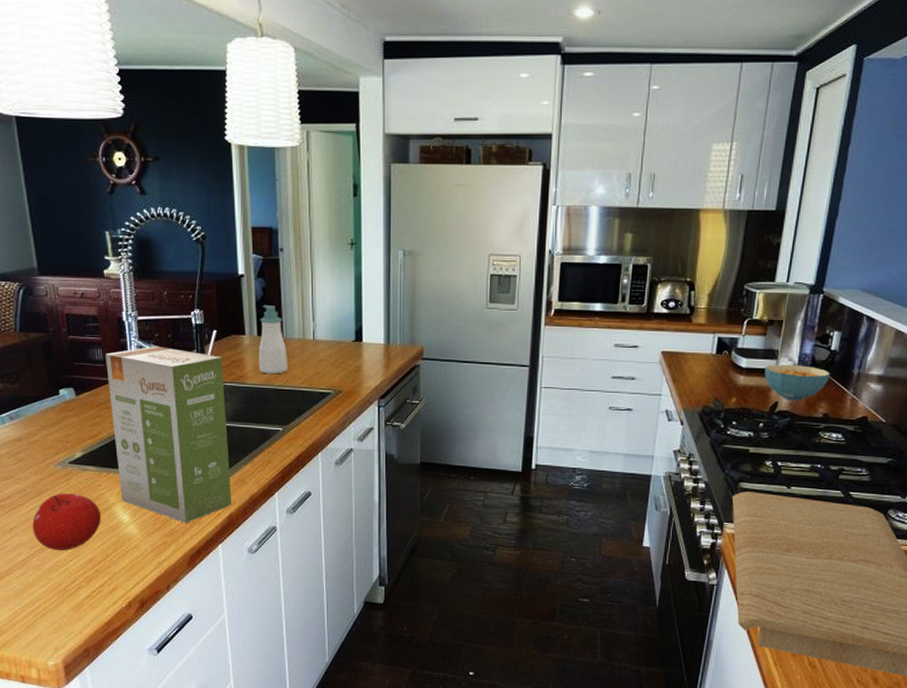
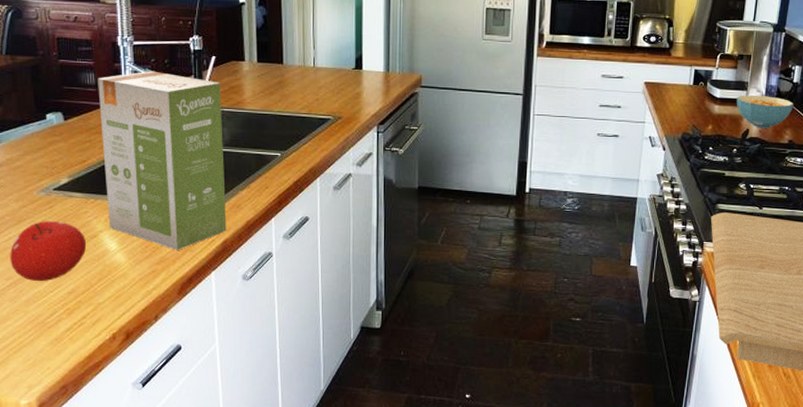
soap bottle: present [258,304,288,374] -> none [257,32,287,100]

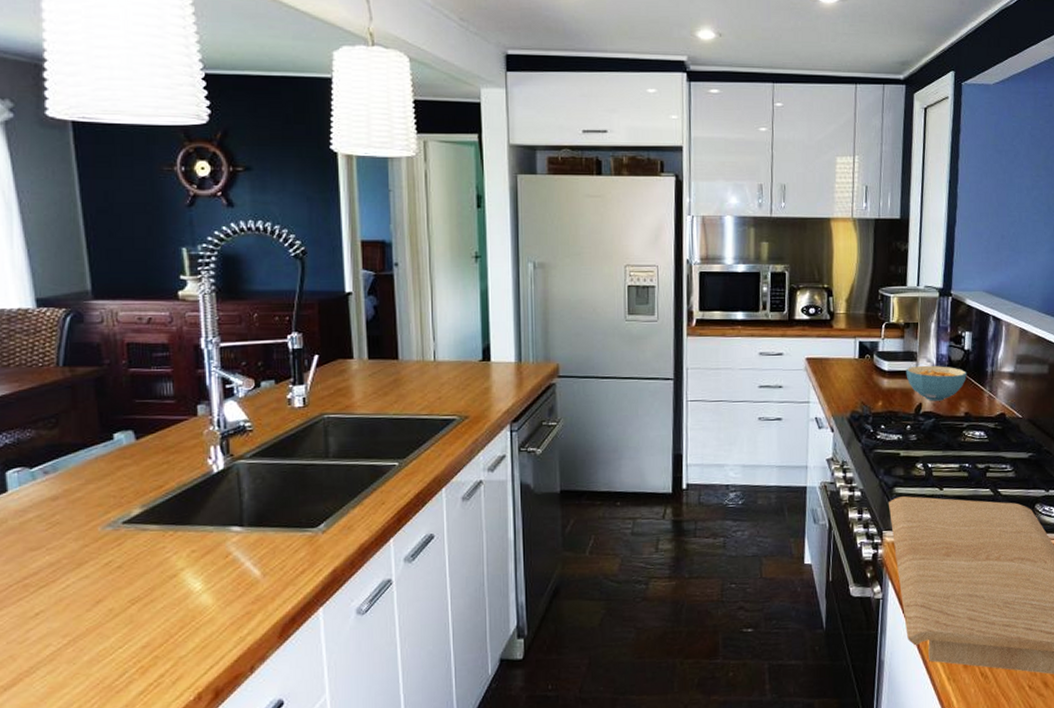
fruit: present [10,221,87,281] -> none [68,561,165,636]
food box: present [98,71,227,250] -> none [177,375,336,585]

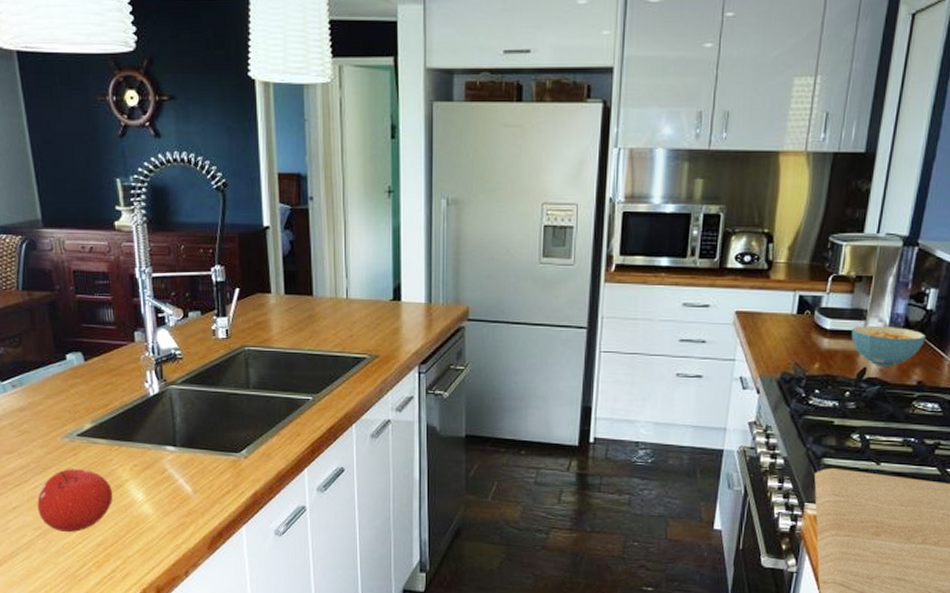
fruit: none [68,561,165,636] -> present [37,469,113,532]

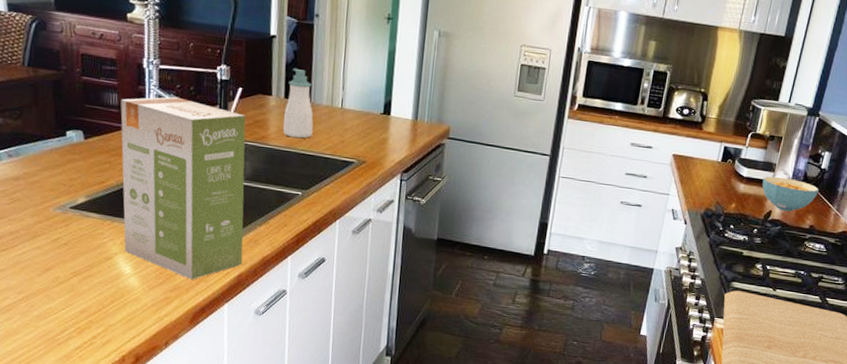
fruit: present [37,469,113,532] -> none [23,238,101,298]
food box: none [117,305,257,502] -> present [120,96,246,280]
soap bottle: none [285,259,318,337] -> present [282,68,314,139]

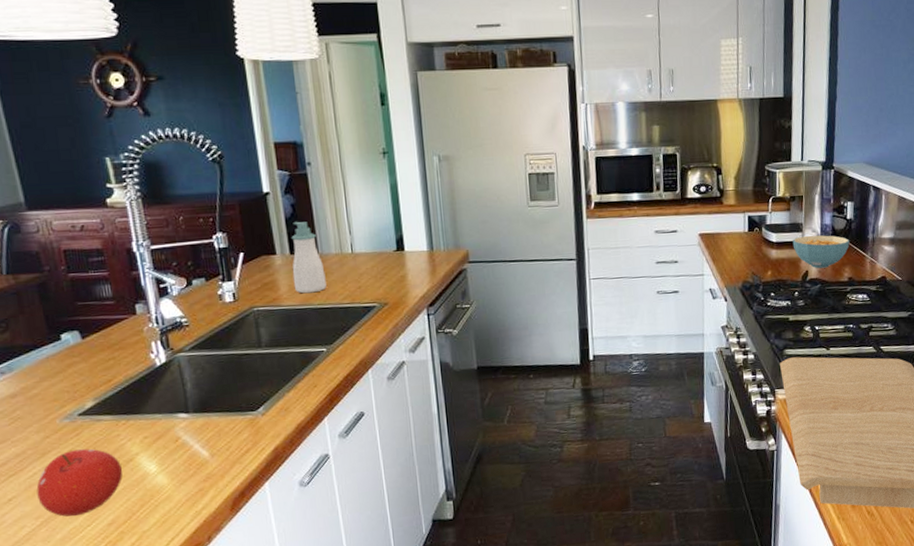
fruit: none [23,238,101,298] -> present [36,448,123,517]
food box: present [120,96,246,280] -> none [115,275,277,464]

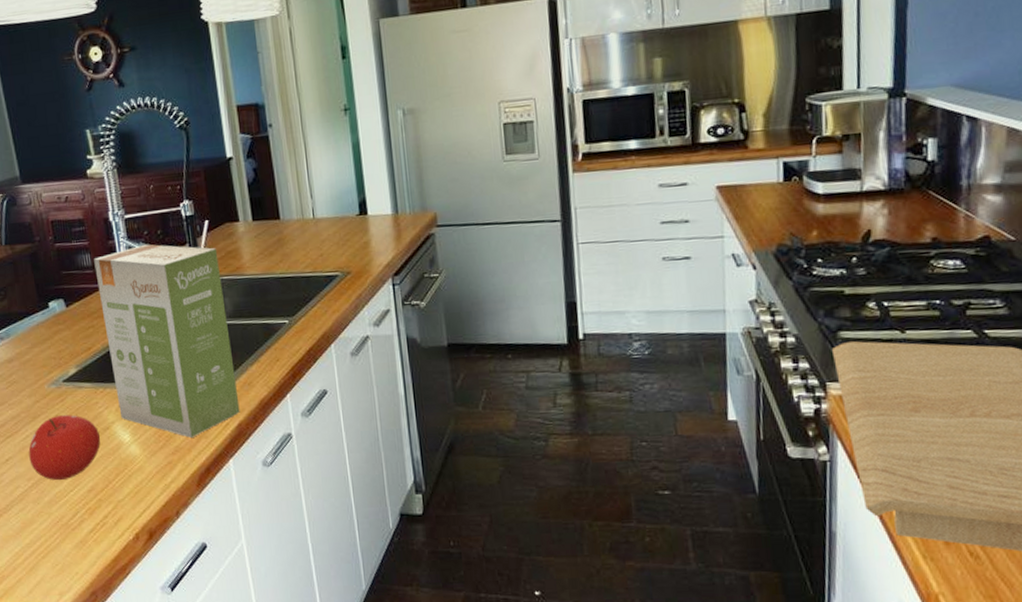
food box: none [115,275,277,464] -> present [94,244,240,438]
soap bottle: present [291,221,327,294] -> none [253,186,288,262]
cereal bowl: present [792,235,850,269] -> none [847,183,933,227]

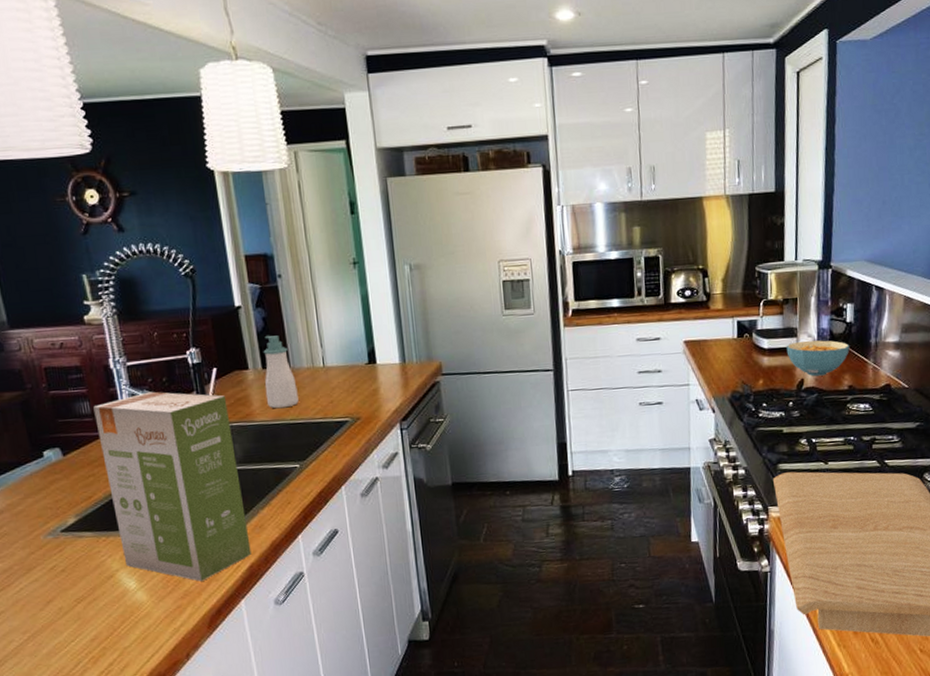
fruit: present [28,415,101,480] -> none [23,564,104,632]
soap bottle: none [253,186,288,262] -> present [263,335,299,409]
cereal bowl: none [847,183,933,227] -> present [786,340,850,376]

